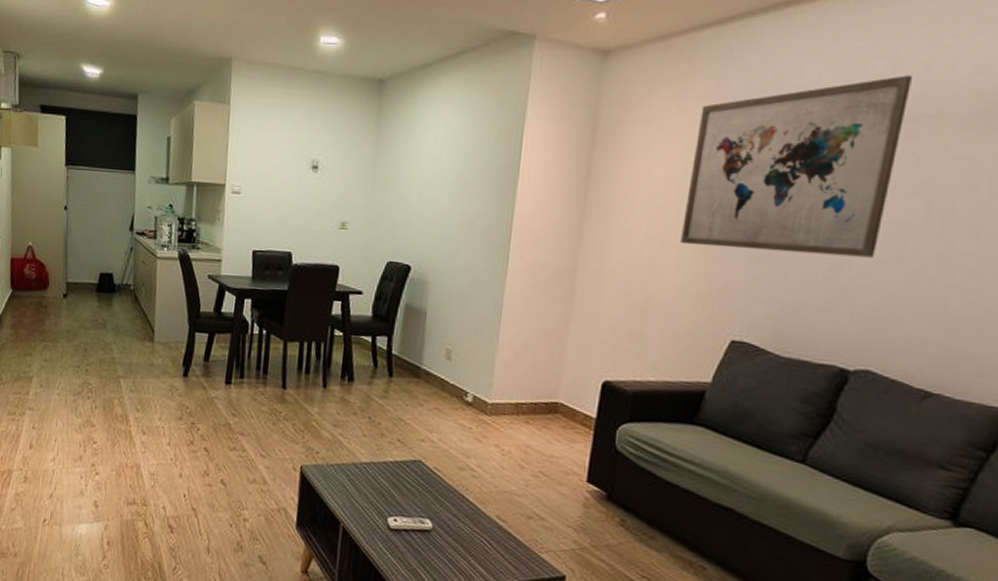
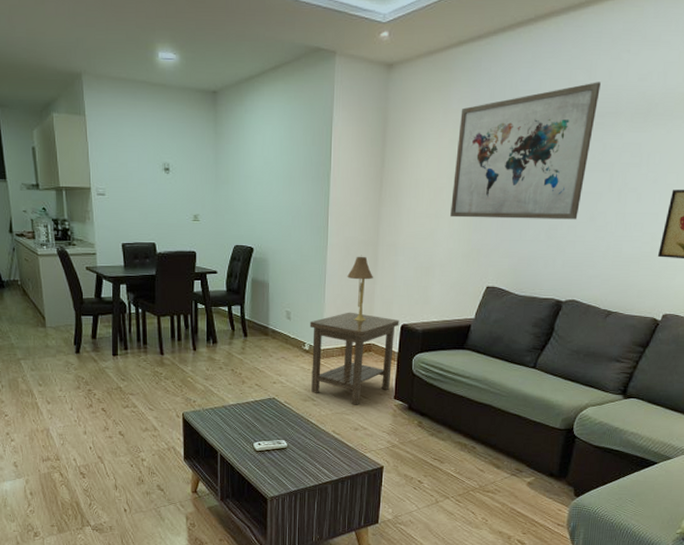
side table: none [471,357,601,485] -> present [309,312,399,405]
table lamp: none [531,284,568,372] -> present [347,255,374,321]

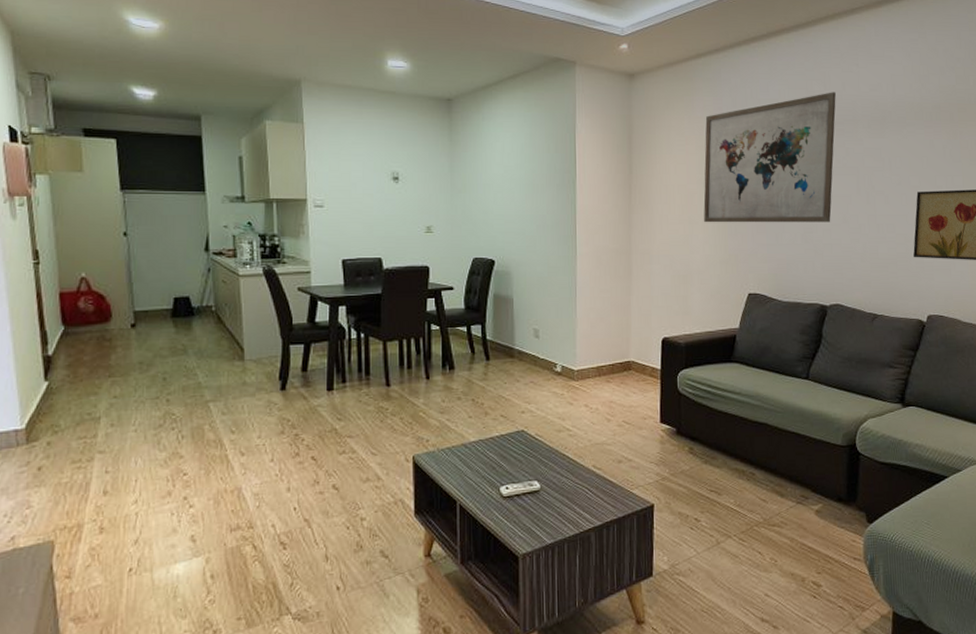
side table: present [309,312,399,405] -> none [560,326,660,433]
table lamp: present [347,255,374,321] -> none [600,264,629,337]

